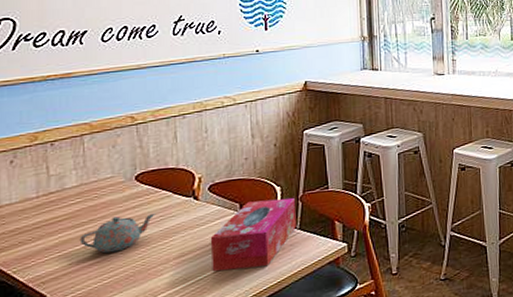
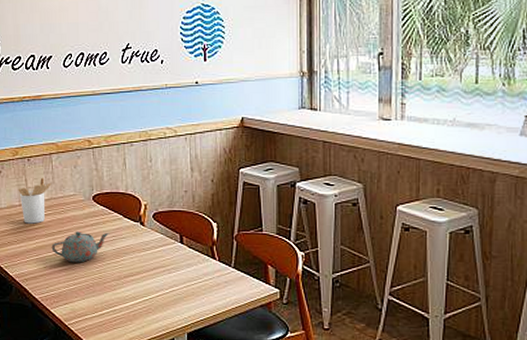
utensil holder: none [36,162,83,217] -> present [18,177,52,224]
tissue box: present [210,198,297,272] -> none [154,234,231,299]

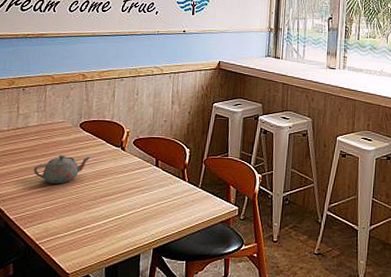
utensil holder: present [18,177,52,224] -> none [8,105,43,148]

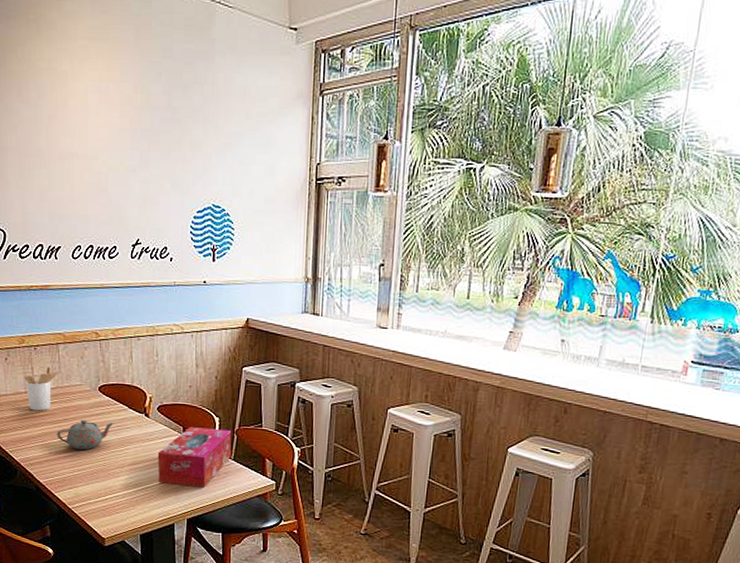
utensil holder: none [8,105,43,148] -> present [24,366,58,411]
tissue box: none [128,158,201,216] -> present [157,427,232,488]

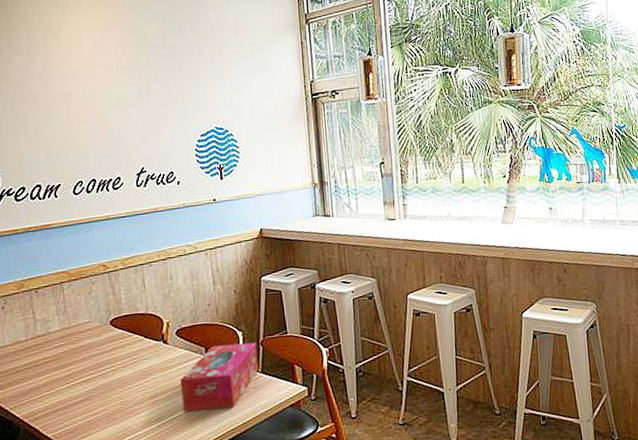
utensil holder: present [24,366,58,411] -> none [24,307,64,359]
teapot: present [57,420,114,450] -> none [65,356,130,393]

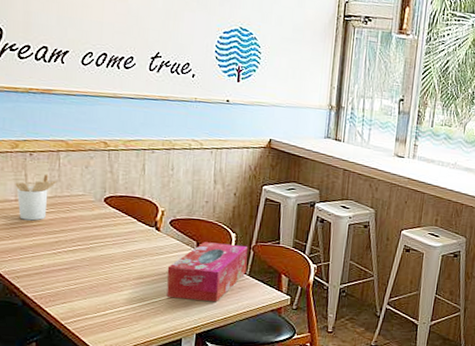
utensil holder: none [24,307,64,359] -> present [15,173,58,221]

